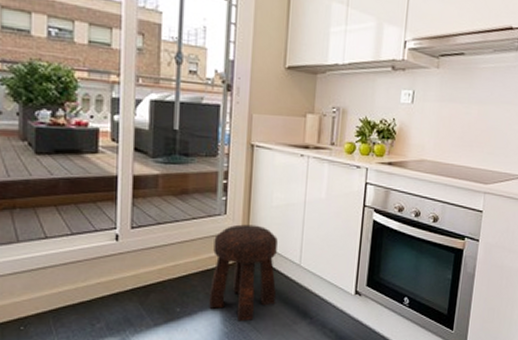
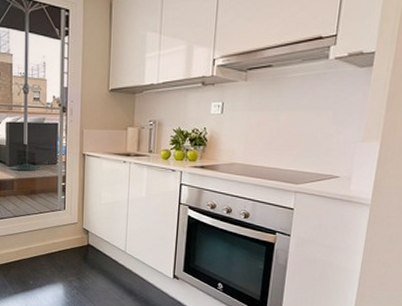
stool: present [209,224,278,322] -> none [54,218,106,295]

